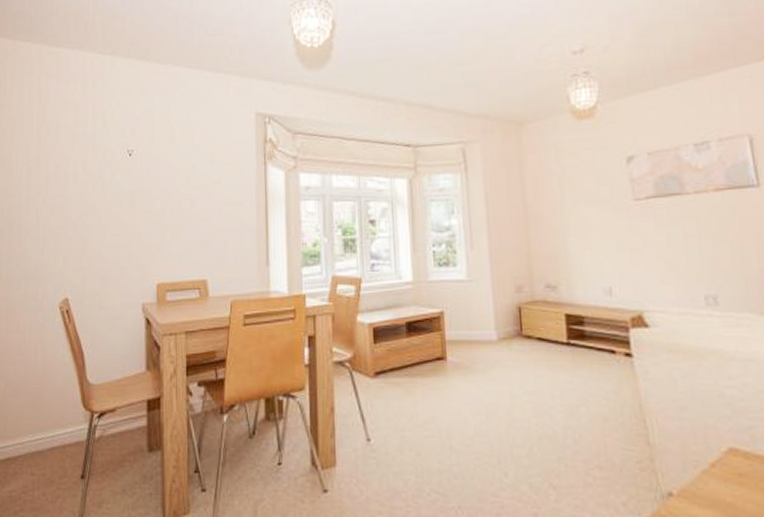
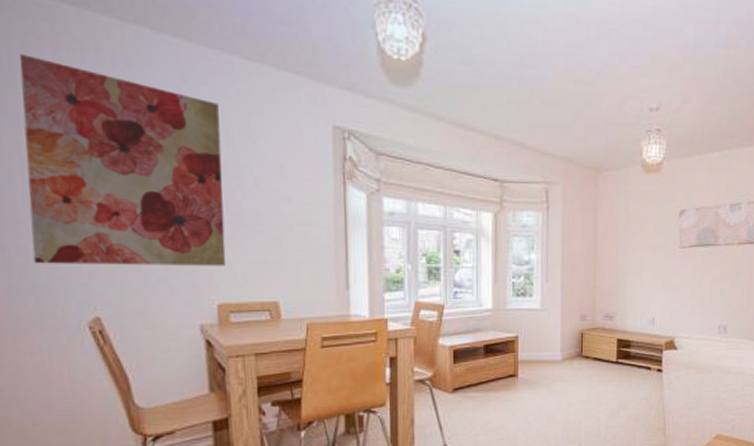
wall art: none [28,90,167,253] -> present [19,54,226,266]

